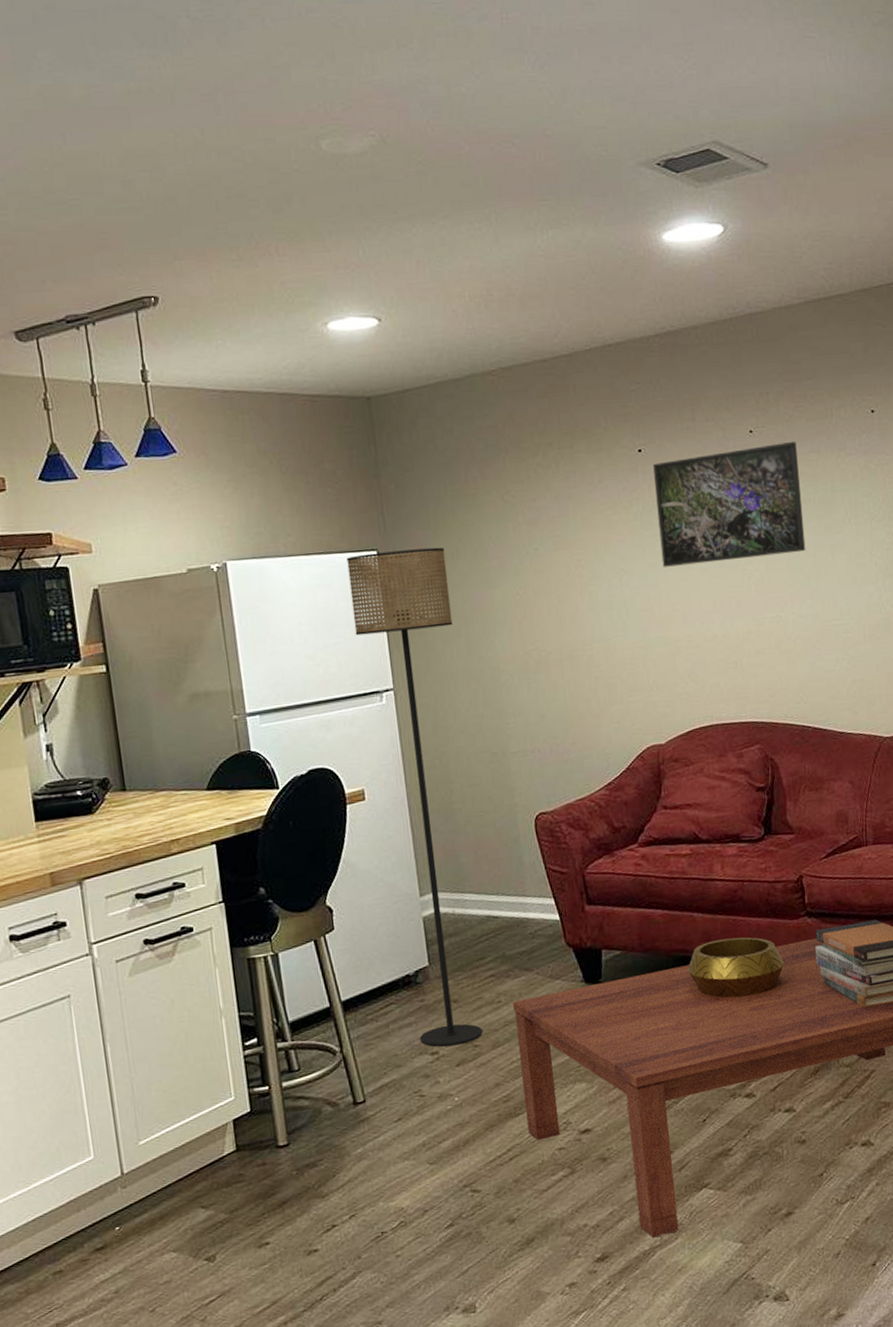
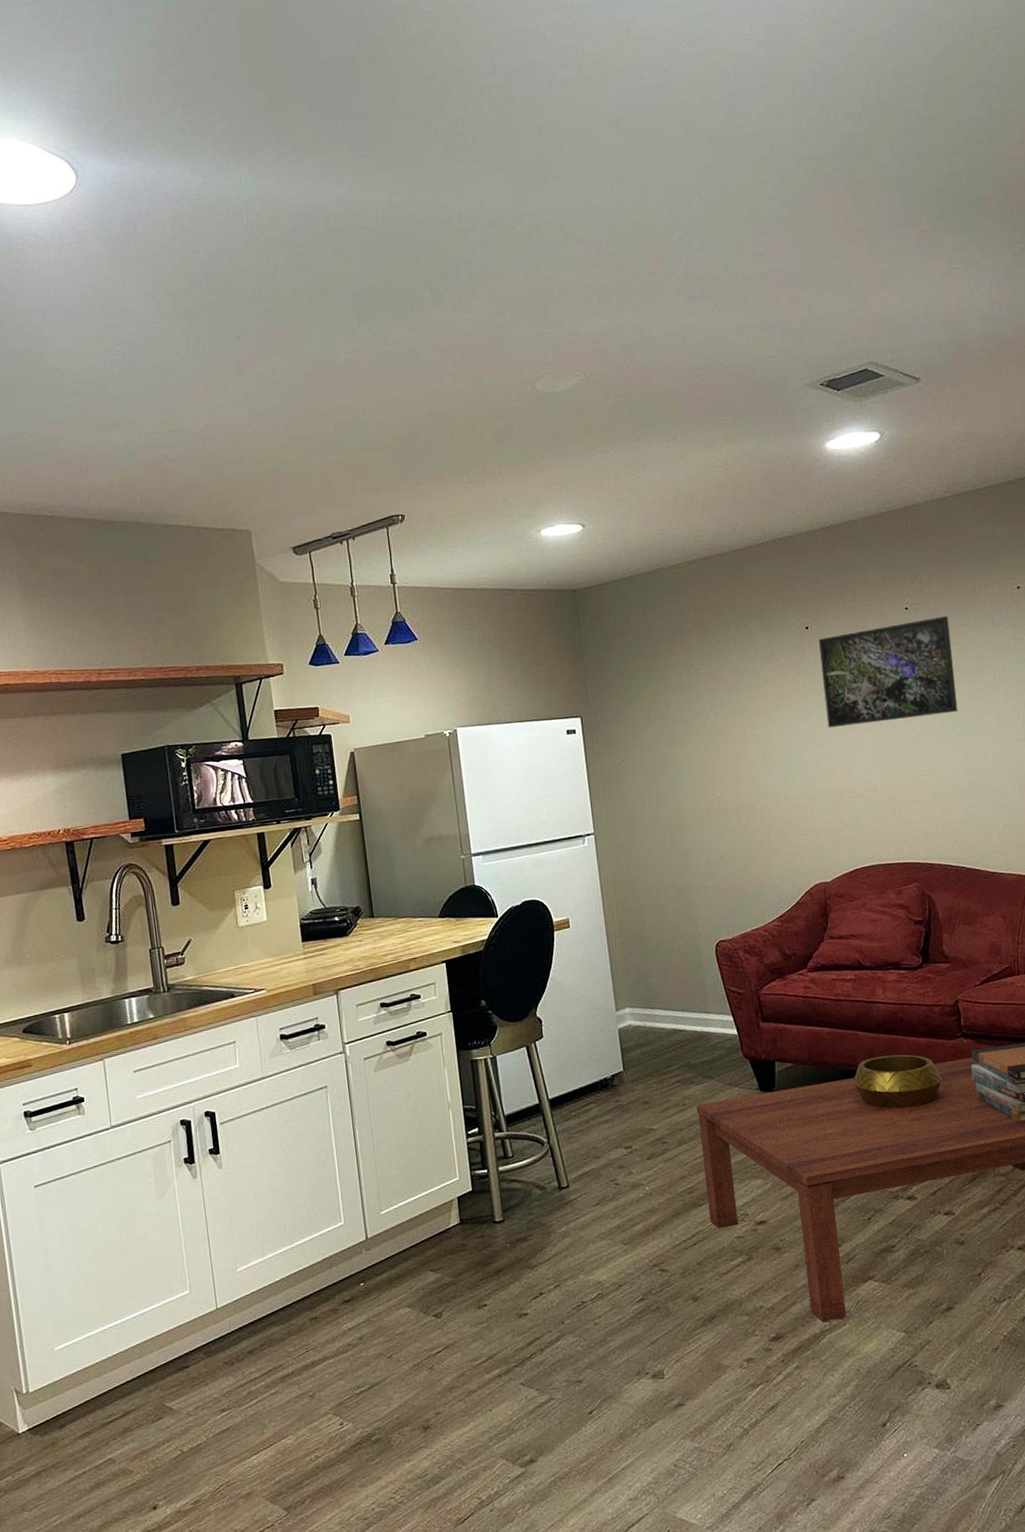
floor lamp: present [346,547,483,1047] -> none [555,713,670,1142]

